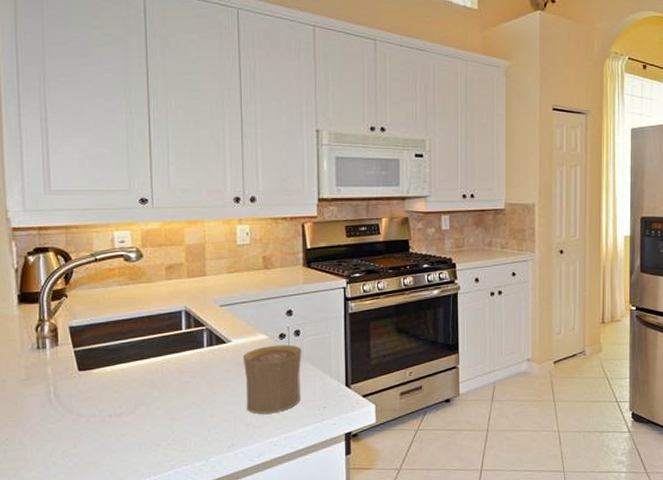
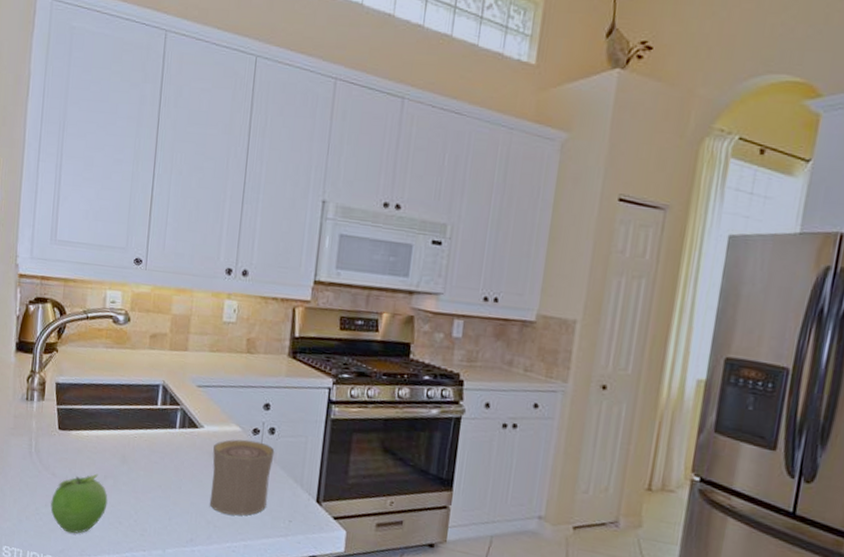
fruit: none [79,405,142,467] -> present [50,473,108,534]

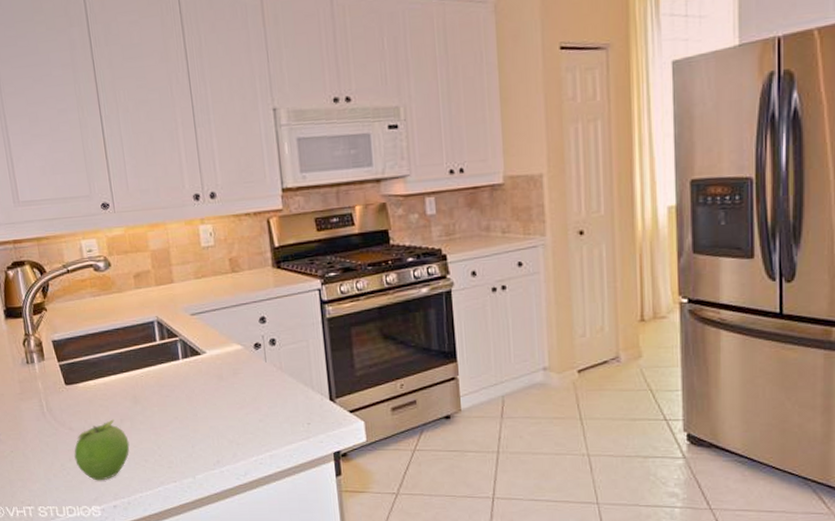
cup: present [209,439,275,516] -> none [220,355,283,430]

